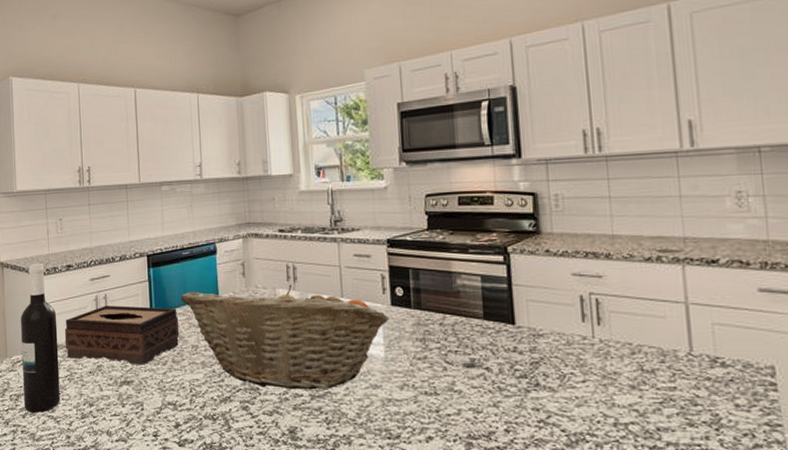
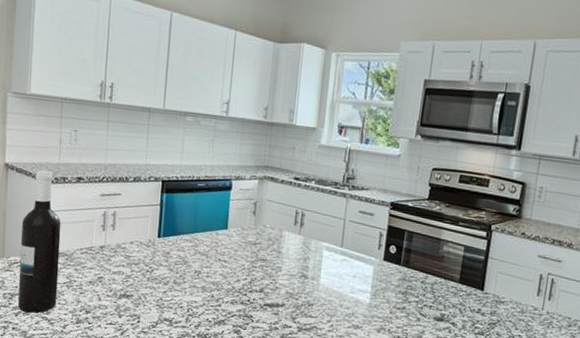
tissue box: present [64,305,180,365] -> none [67,222,186,282]
fruit basket: present [180,284,390,390] -> none [190,221,380,324]

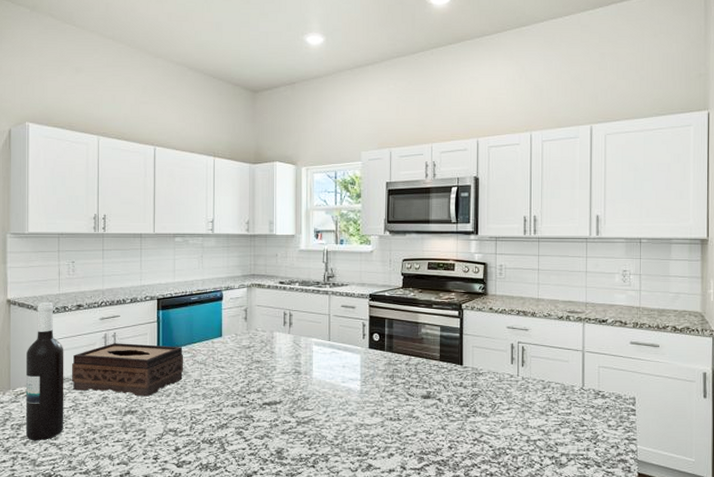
tissue box: none [67,222,186,282] -> present [71,343,184,397]

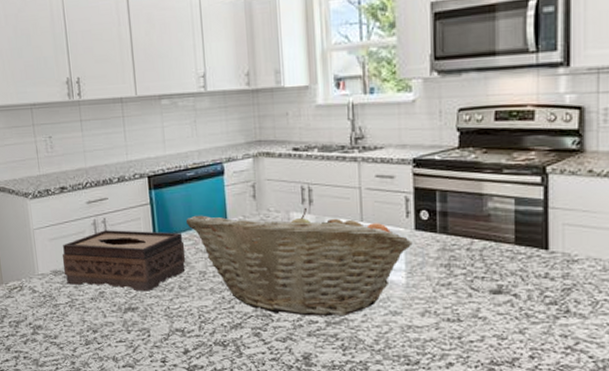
wine bottle: present [25,301,64,440] -> none [13,184,63,339]
fruit basket: none [186,328,367,417] -> present [185,207,413,317]

